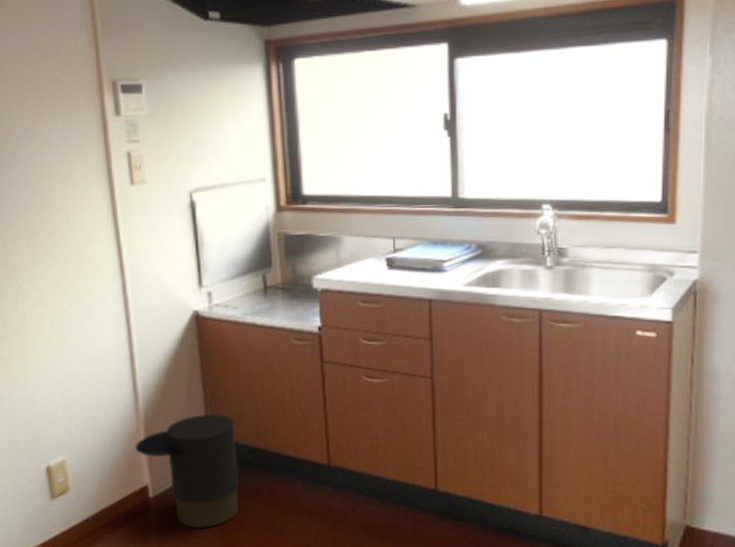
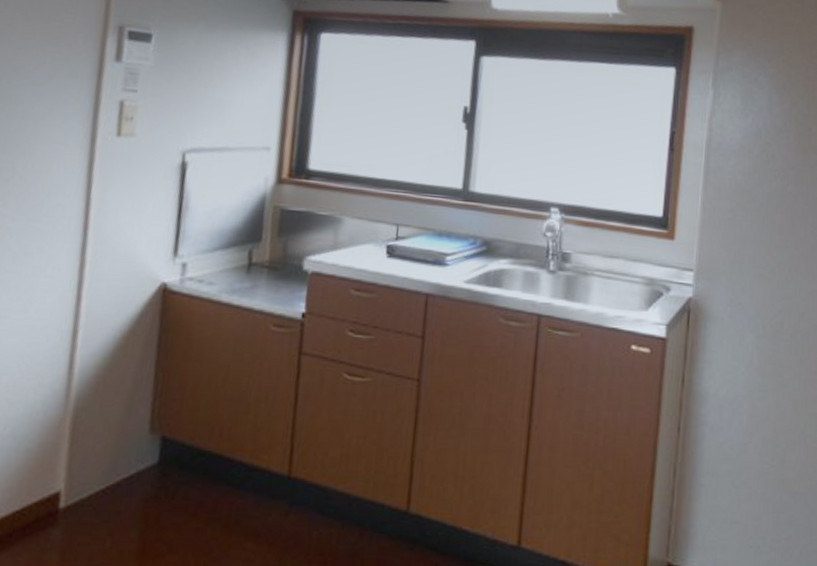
trash can: present [135,413,240,528] -> none [54,405,185,550]

